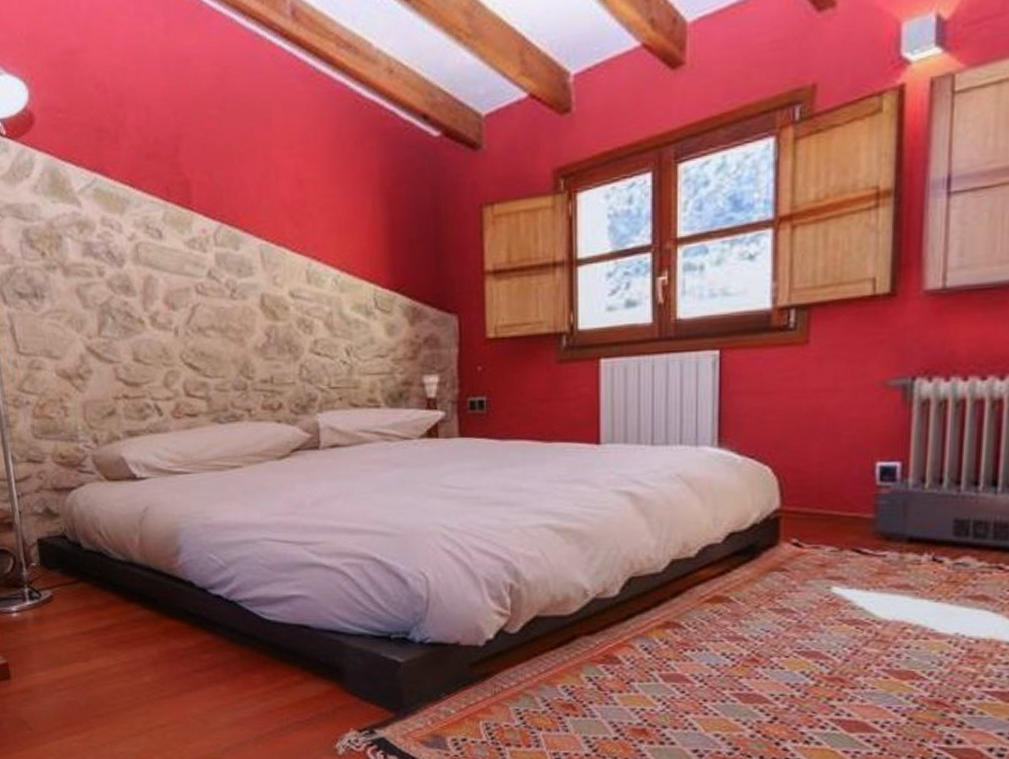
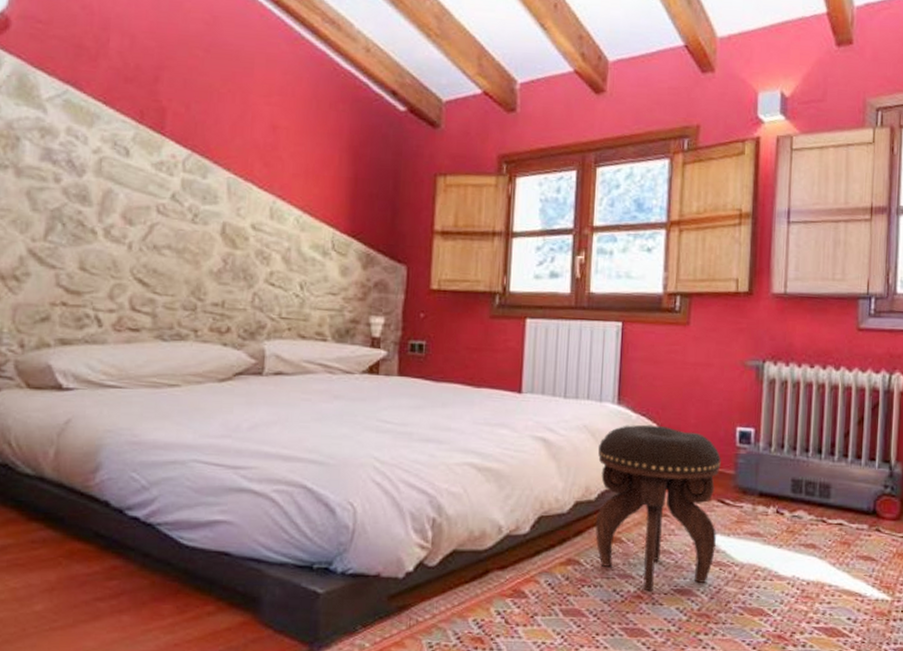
footstool: none [696,467,856,655] -> present [595,424,721,592]

